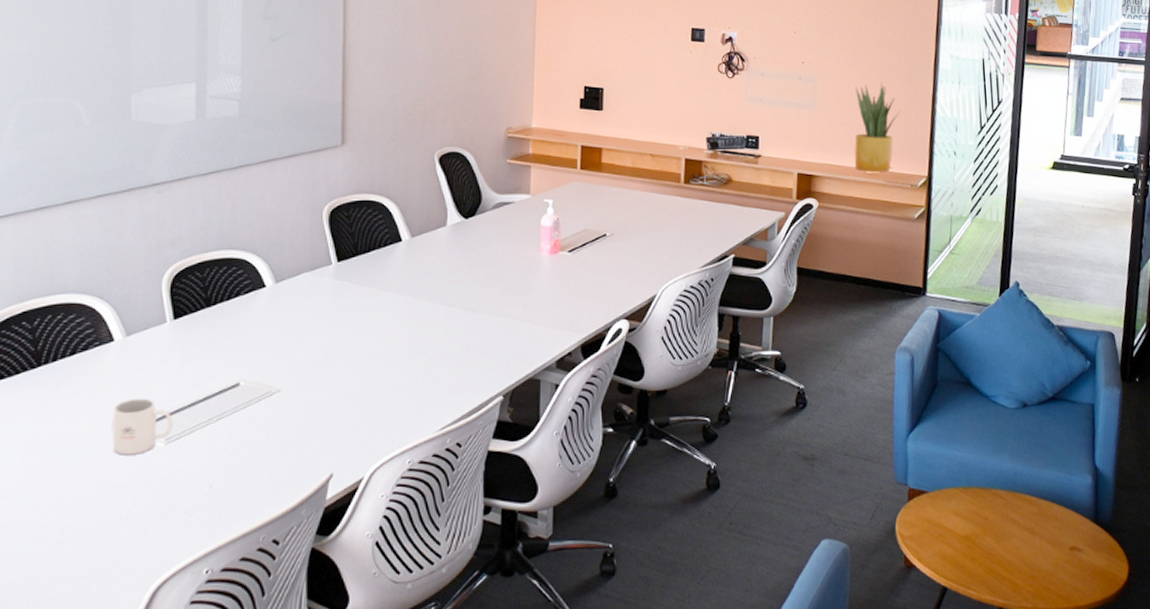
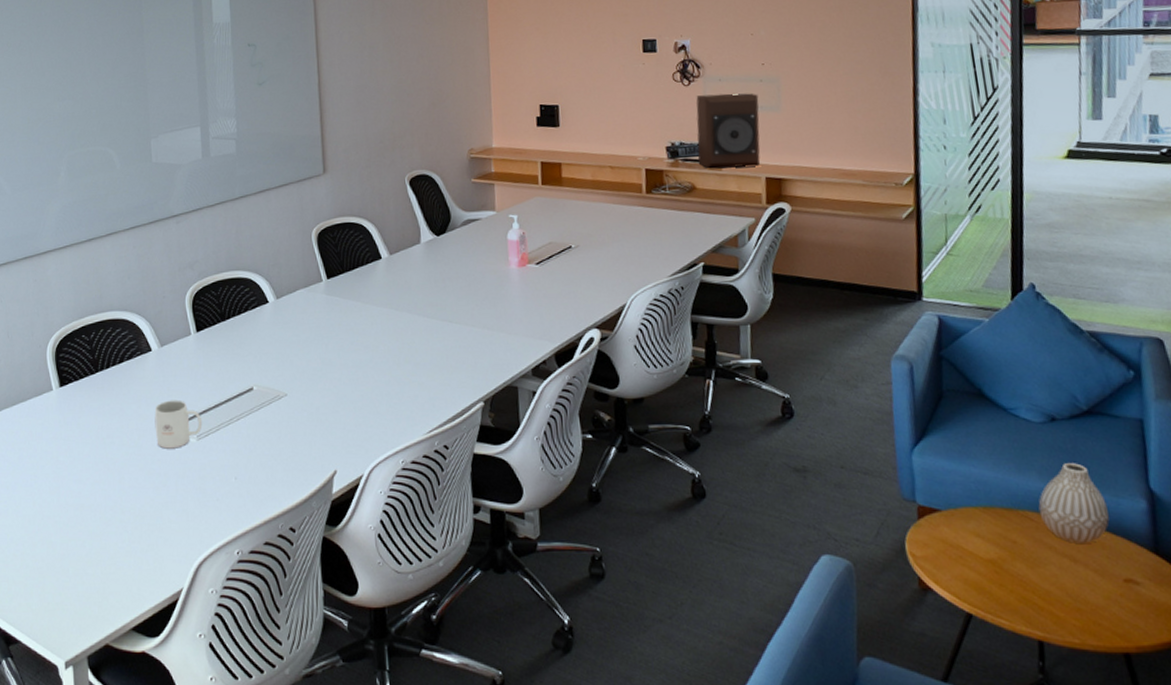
speaker: none [736,88,797,163] -> present [696,93,760,169]
planter: present [854,82,901,173] -> none [823,78,878,173]
vase: none [1008,444,1063,518] -> present [1038,463,1110,545]

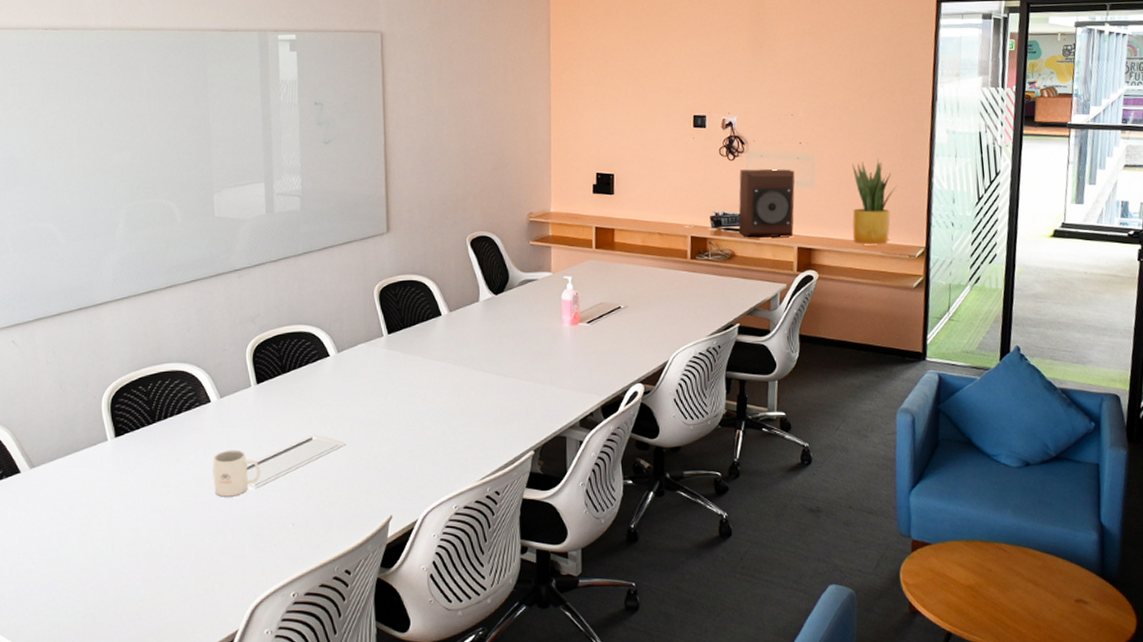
planter: none [823,78,878,173] -> present [852,158,898,245]
vase: present [1038,463,1110,545] -> none [1011,502,1068,571]

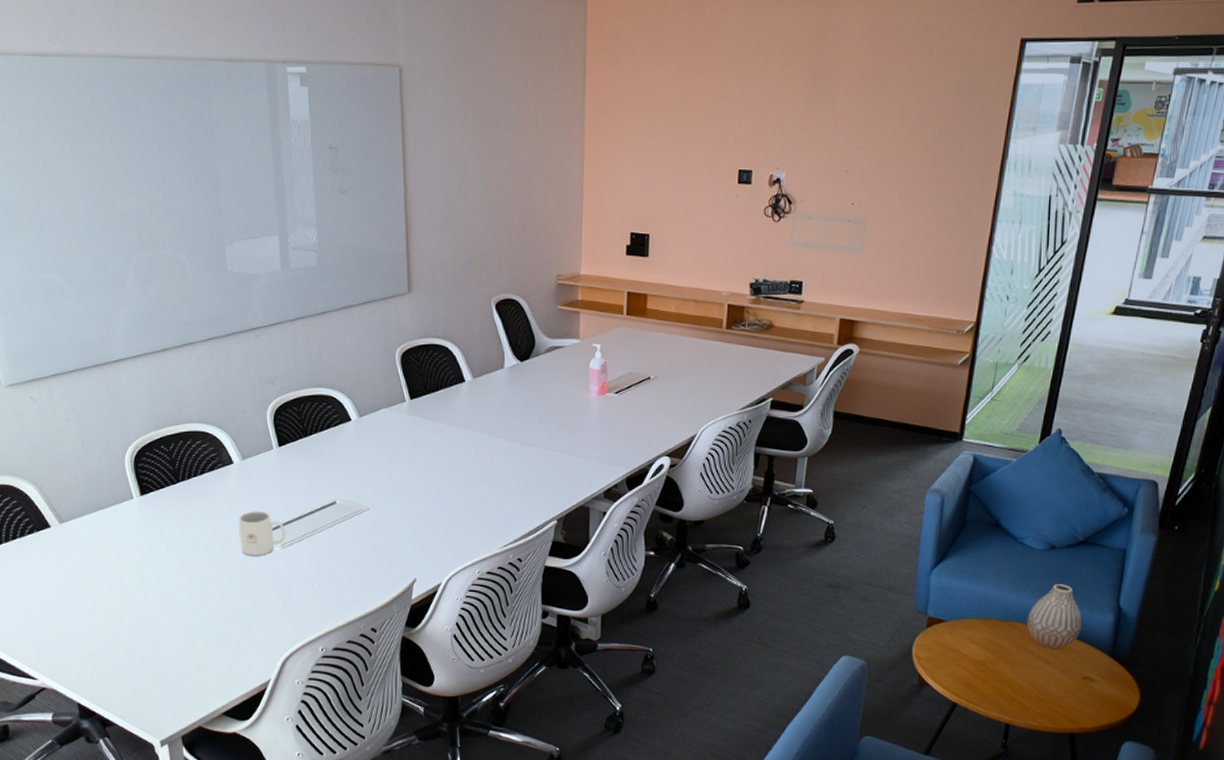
speaker: present [738,169,795,238] -> none [778,232,844,308]
planter: present [852,158,898,245] -> none [899,223,954,319]
vase: none [1011,502,1068,571] -> present [1026,584,1083,650]

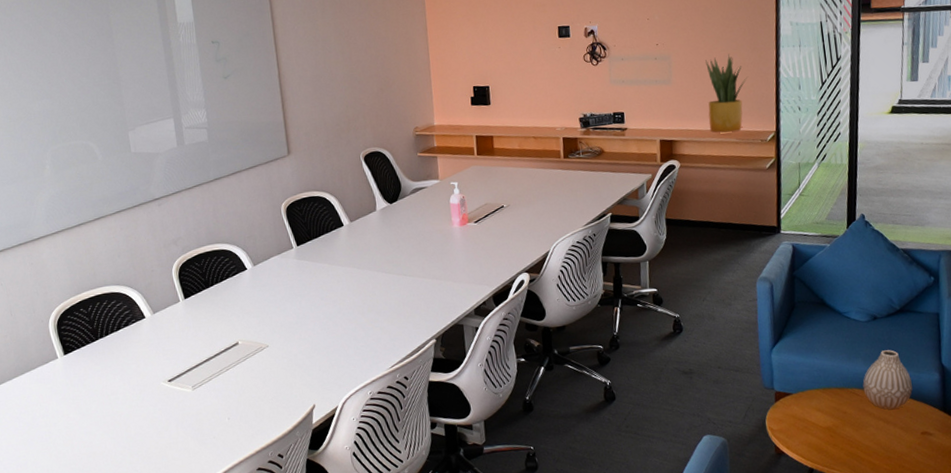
mug: present [238,511,287,556] -> none [152,357,196,400]
planter: none [899,223,954,319] -> present [705,53,748,133]

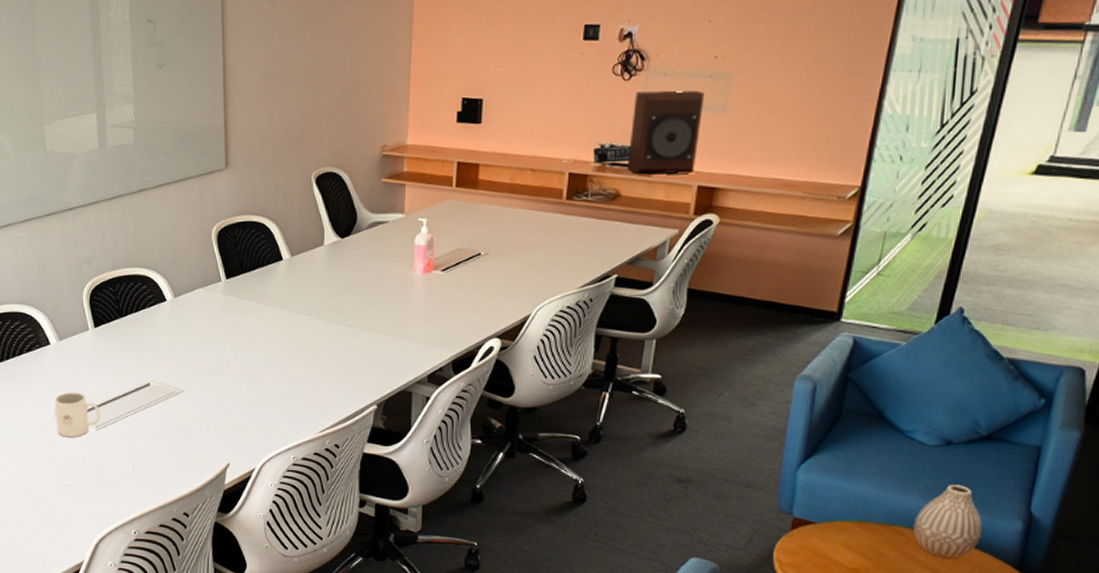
mug: none [152,357,196,400] -> present [54,392,101,437]
speaker: none [603,70,656,135] -> present [626,90,705,175]
planter: present [705,53,748,133] -> none [768,75,836,184]

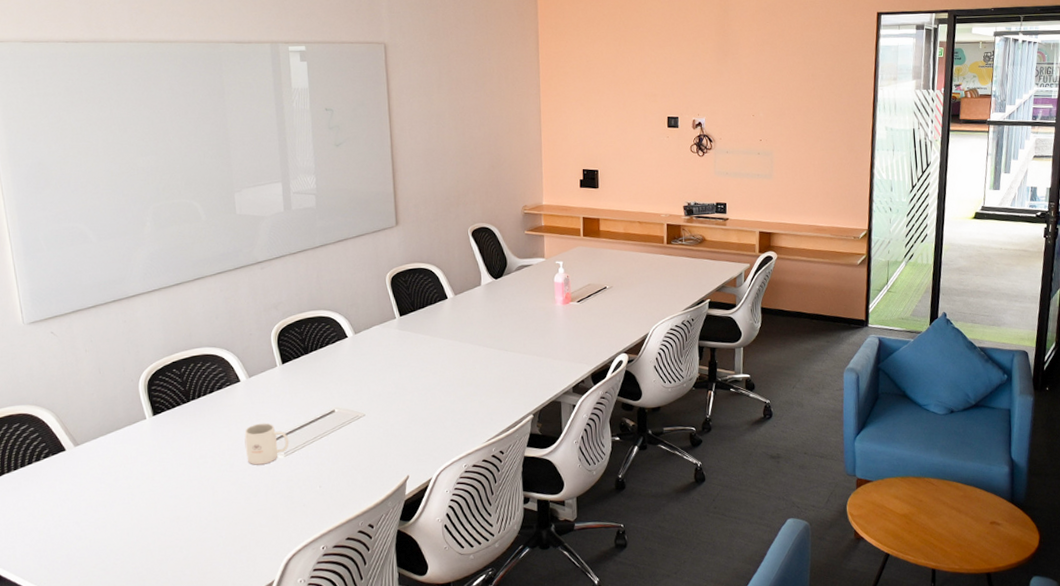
speaker: present [626,90,705,175] -> none [708,163,756,224]
vase: present [913,485,984,559] -> none [938,442,985,500]

